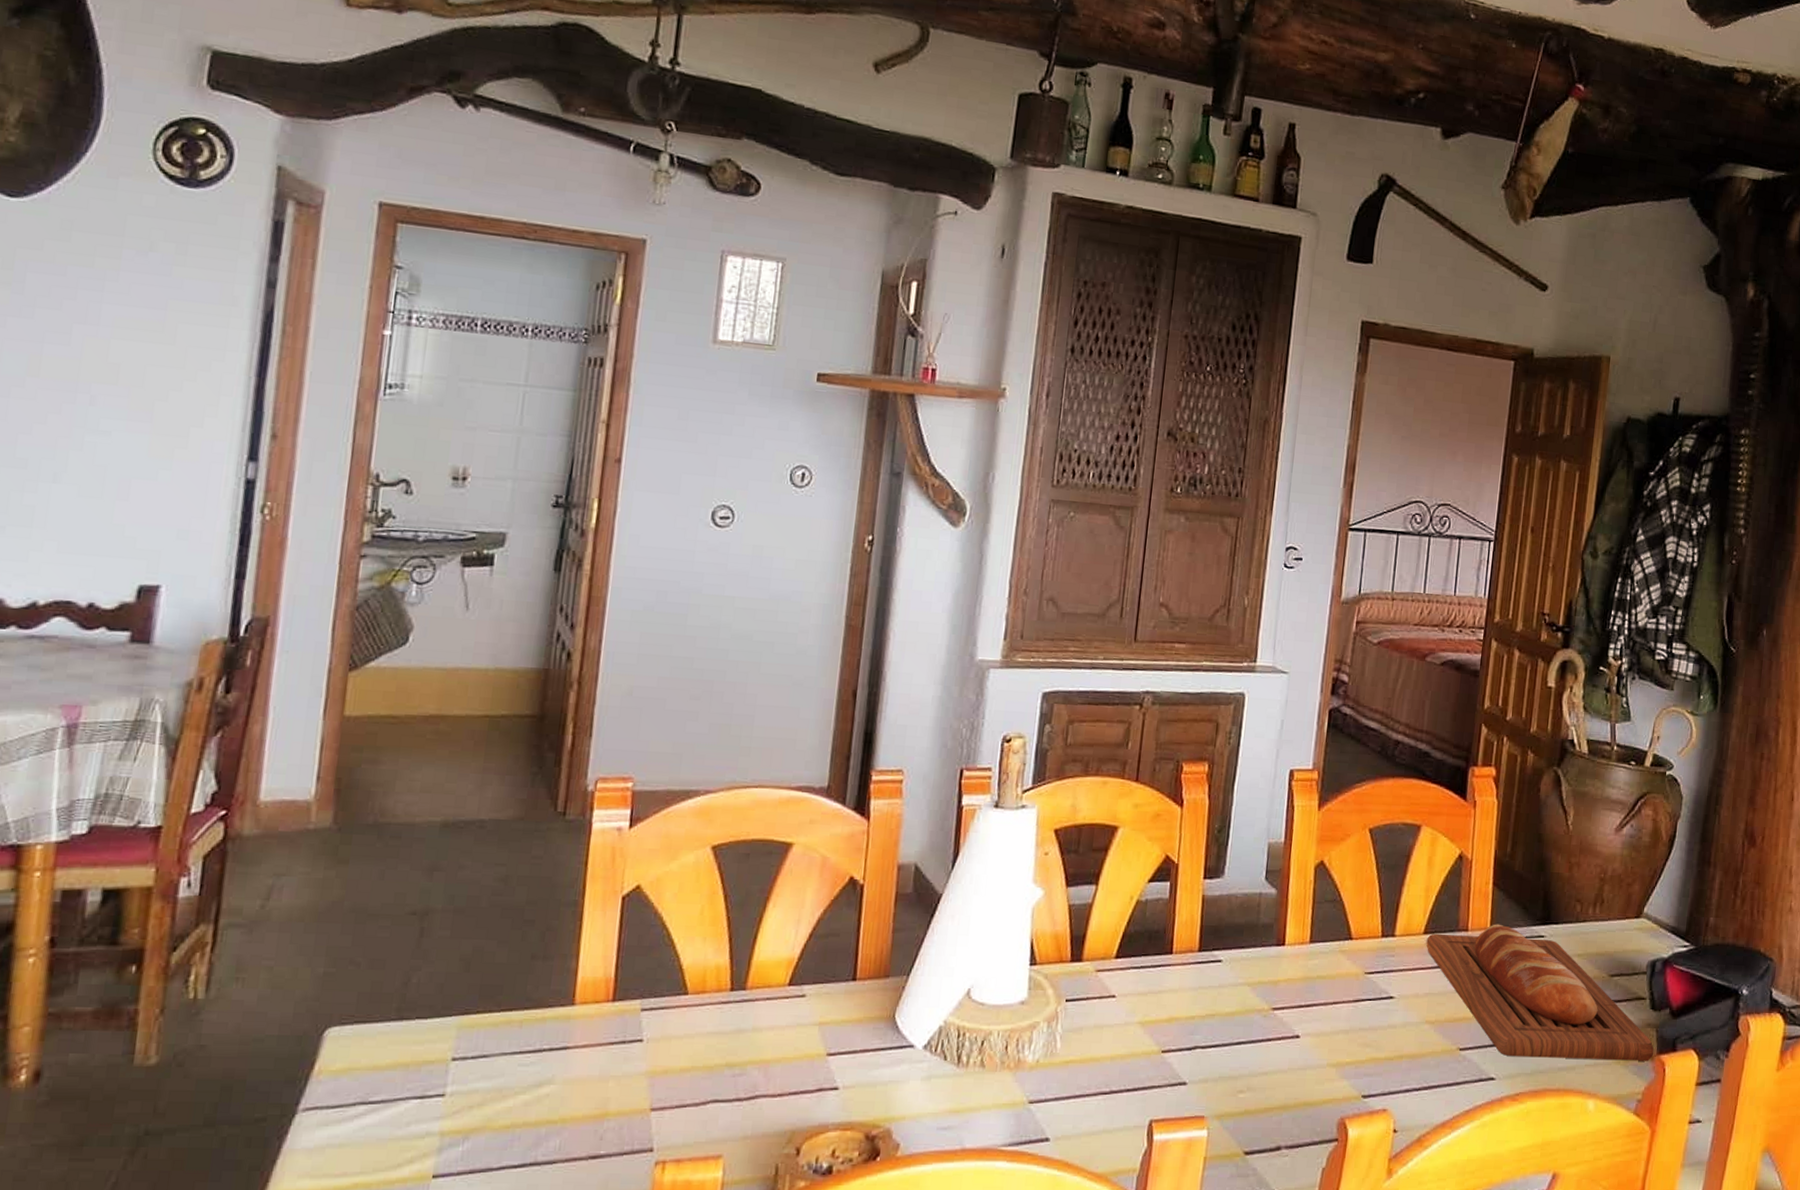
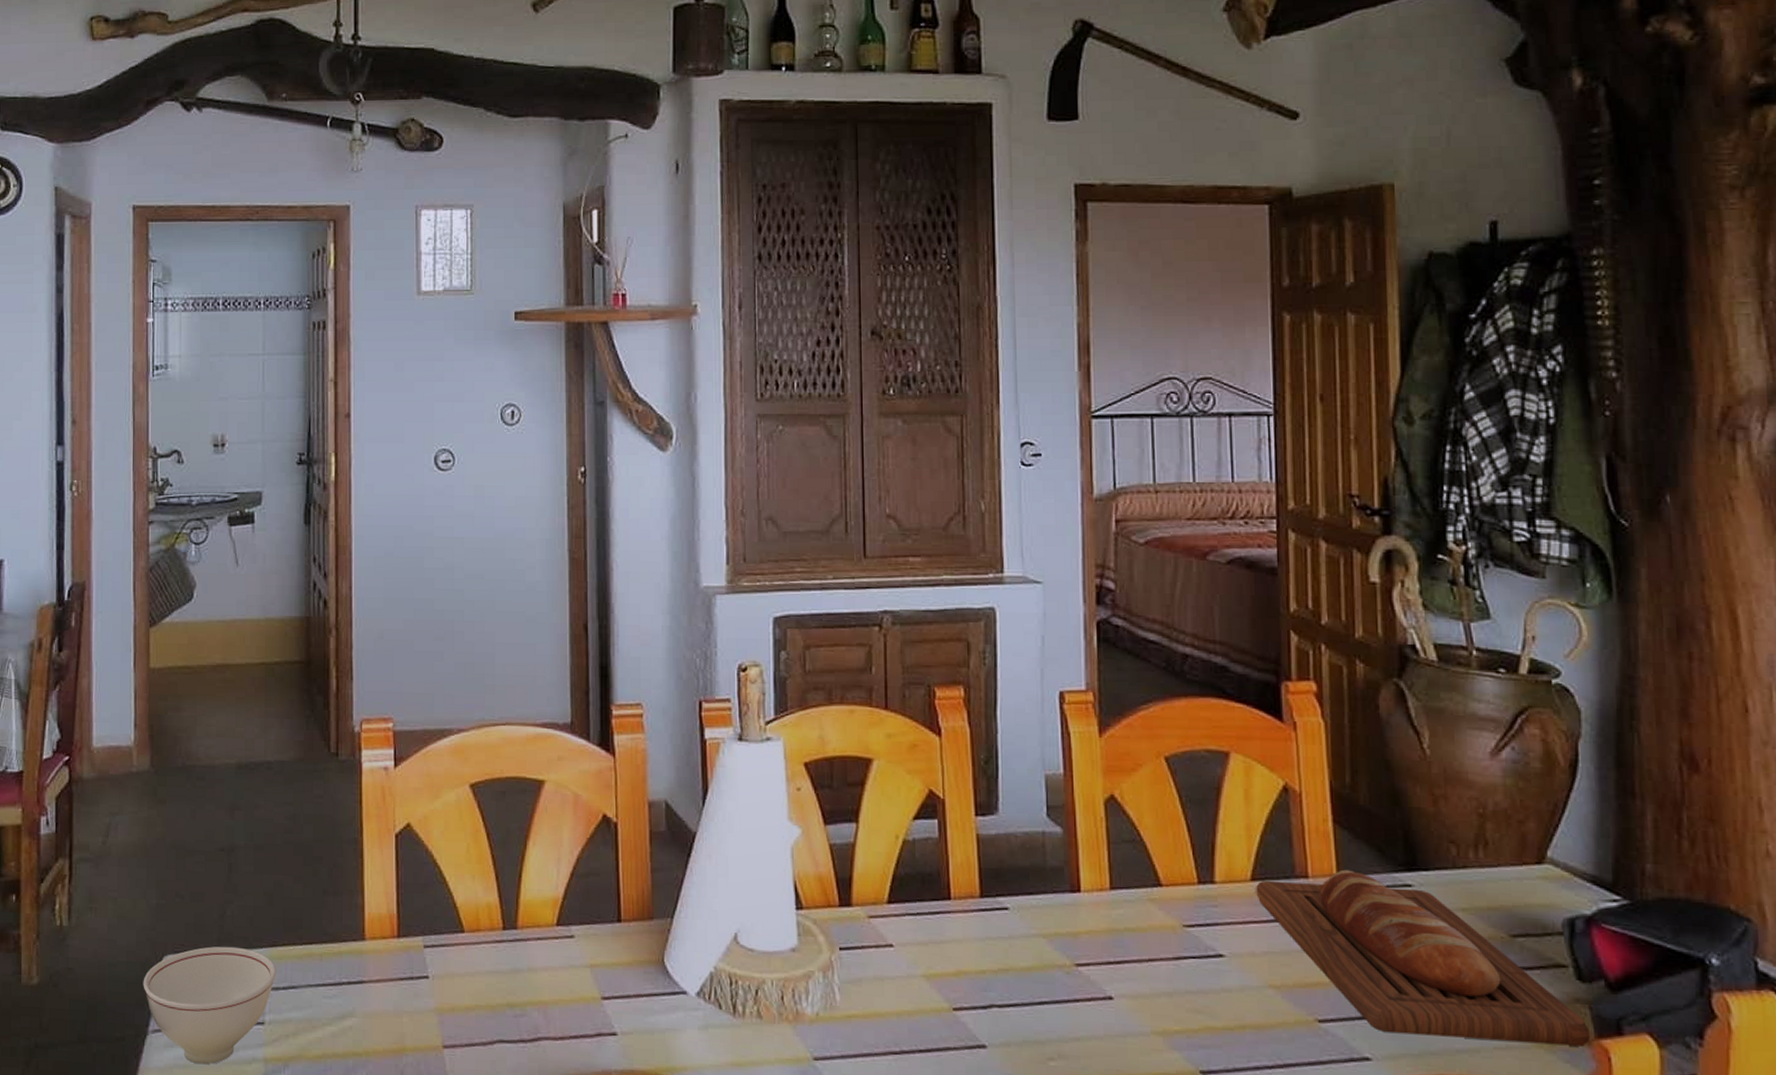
bowl: none [296,1015,466,1142] -> present [143,946,276,1065]

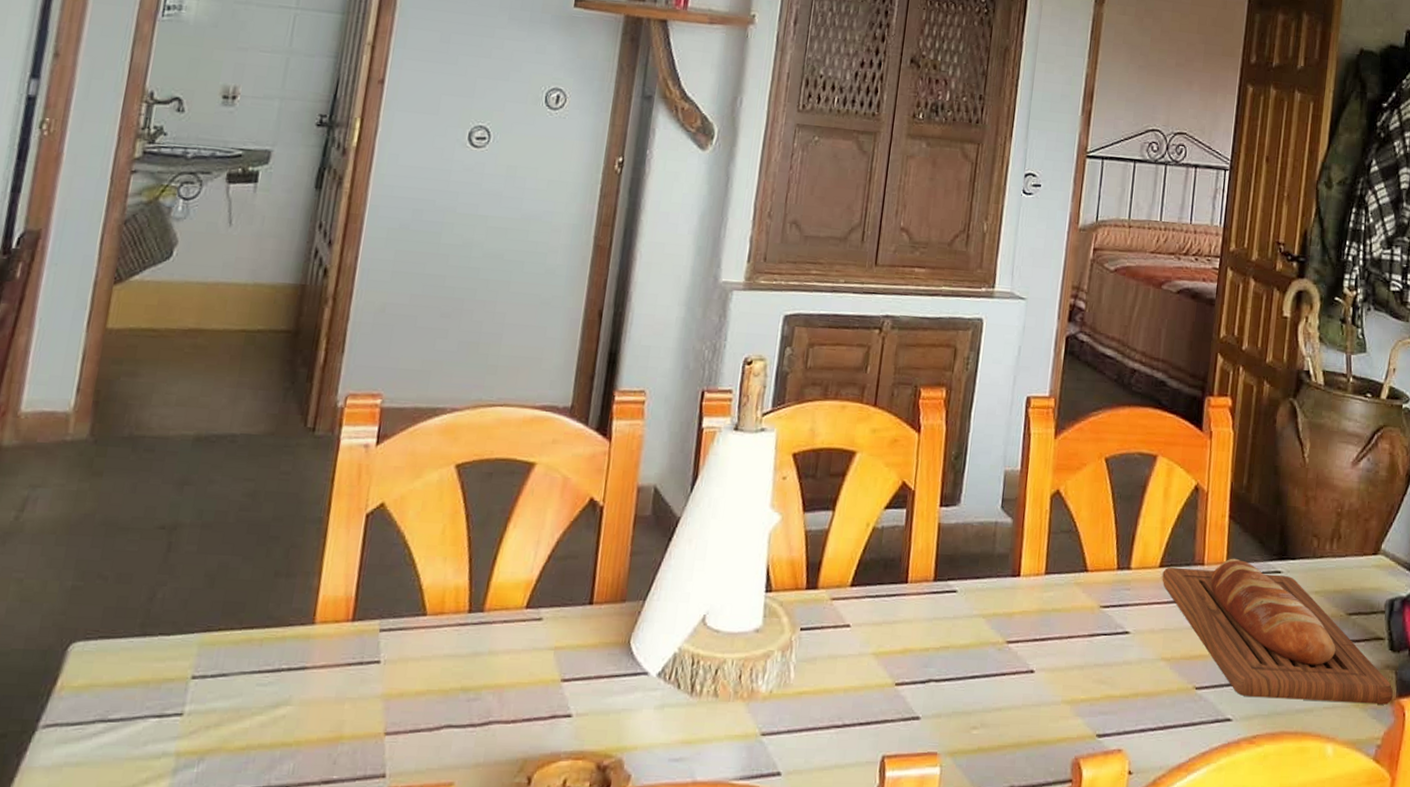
bowl: present [143,946,276,1065] -> none [39,631,207,761]

